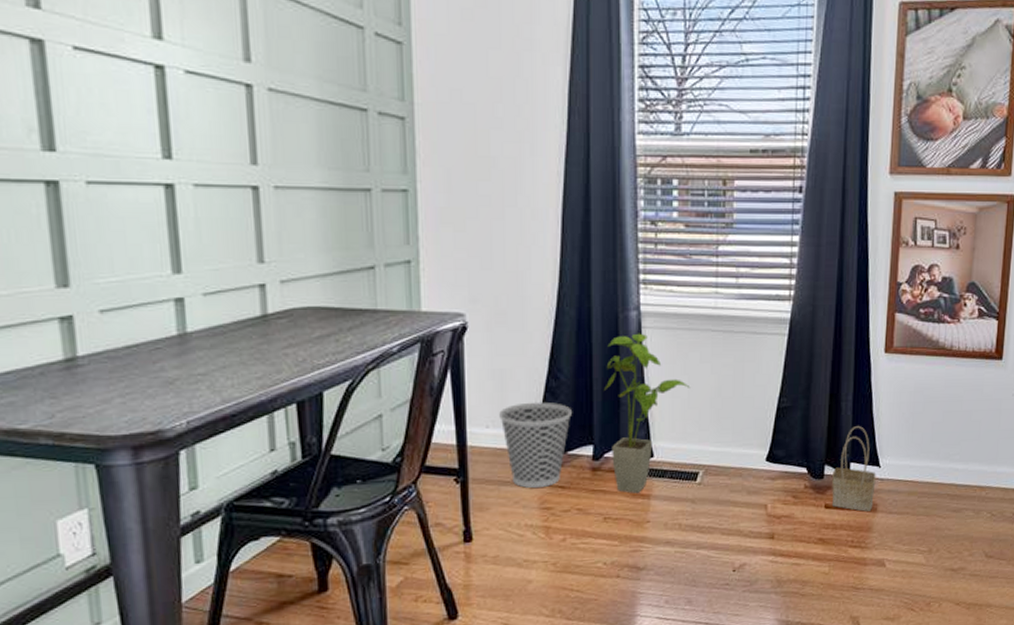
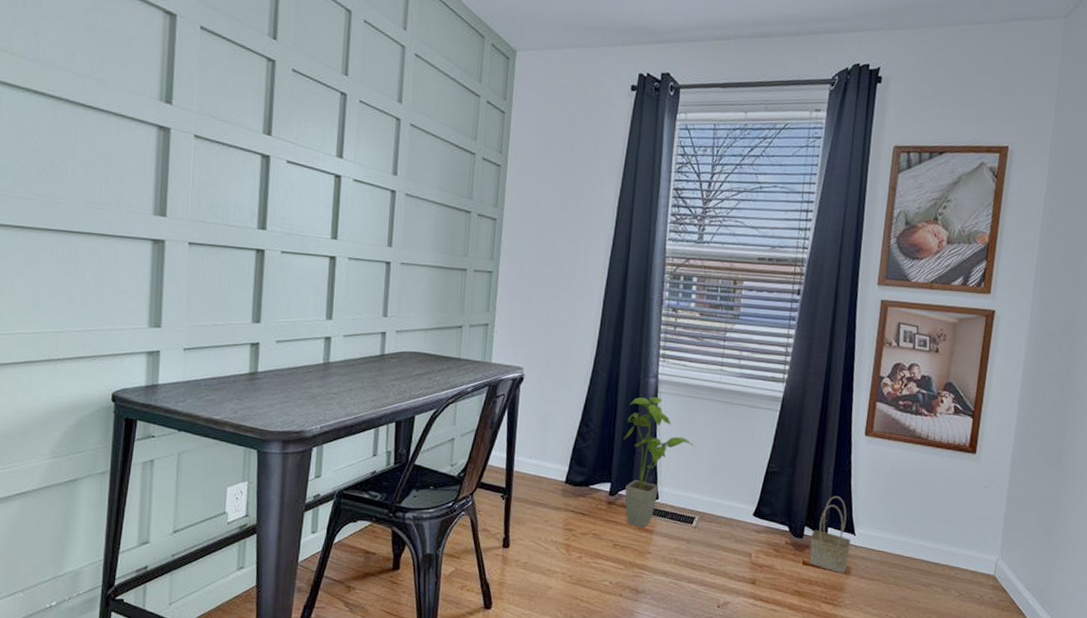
wastebasket: present [499,401,572,488] -> none [540,442,596,512]

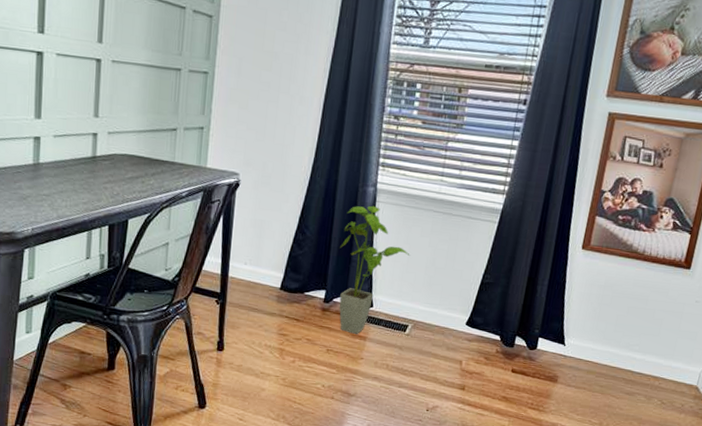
basket: present [809,496,851,573] -> none [518,307,561,381]

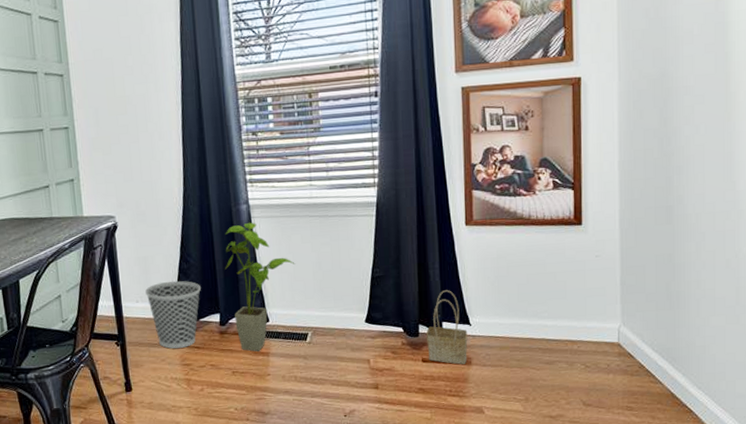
wastebasket: none [255,249,312,318] -> present [145,280,201,349]
basket: none [518,307,561,381] -> present [426,290,468,365]

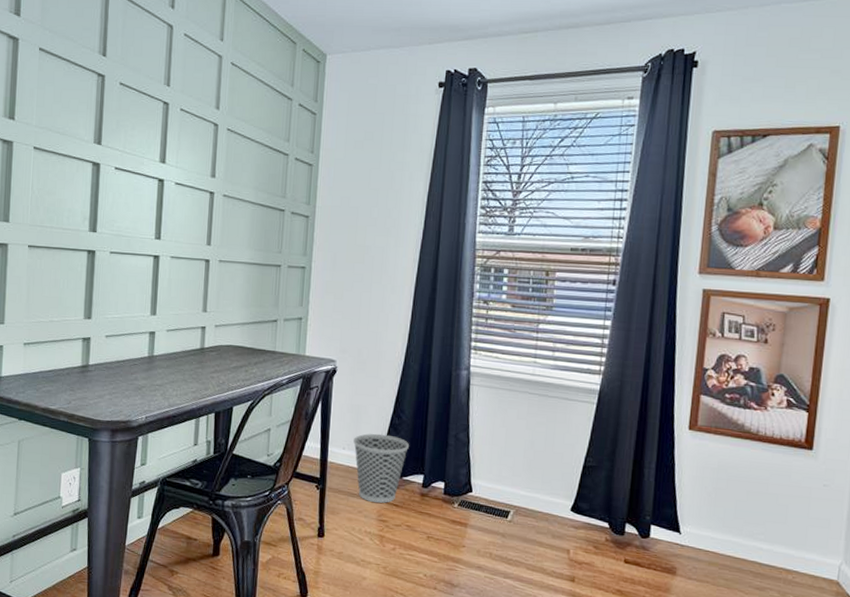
house plant: present [224,222,295,352] -> none [435,388,508,521]
basket: present [426,290,468,365] -> none [631,492,677,573]

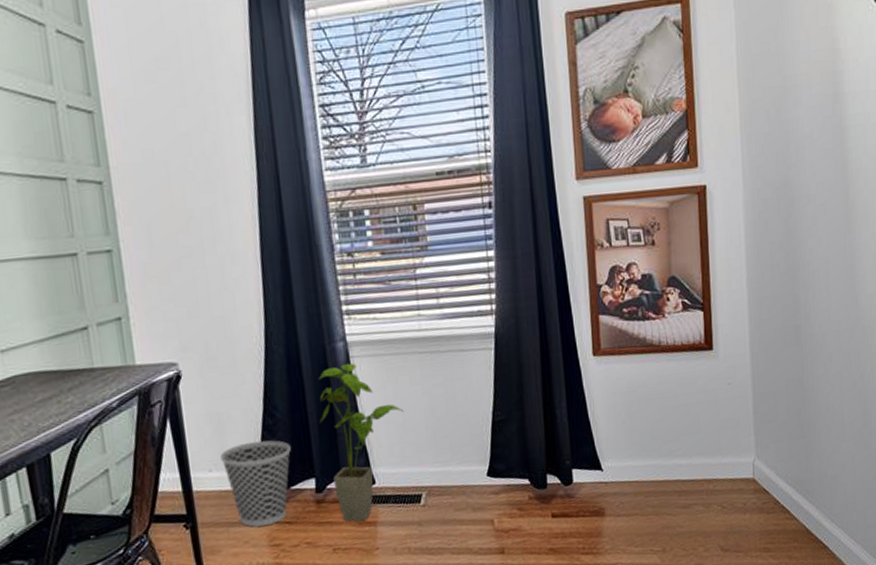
house plant: none [435,388,508,521] -> present [318,363,404,522]

